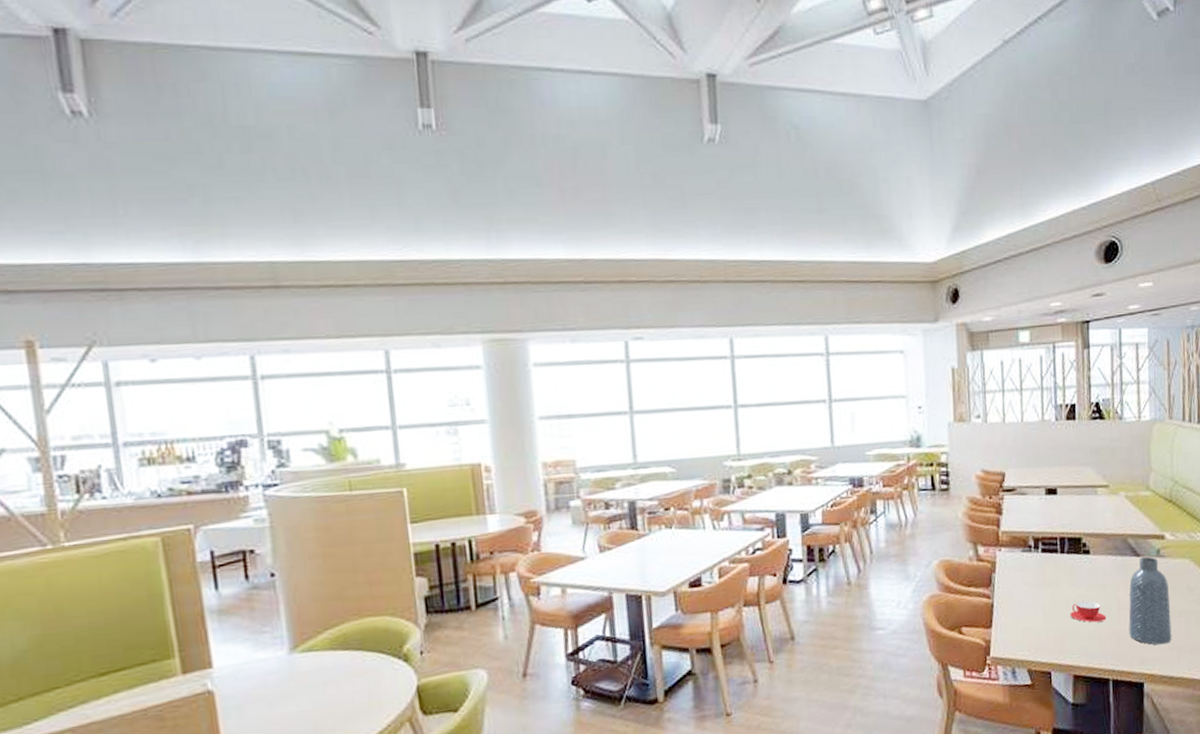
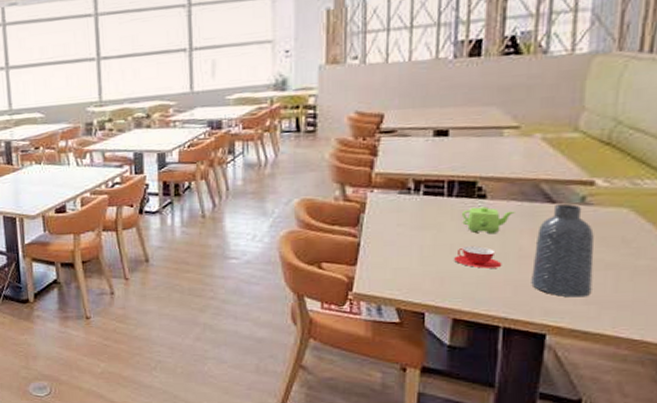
teapot: none [1072,561,1112,589] -> present [461,206,515,235]

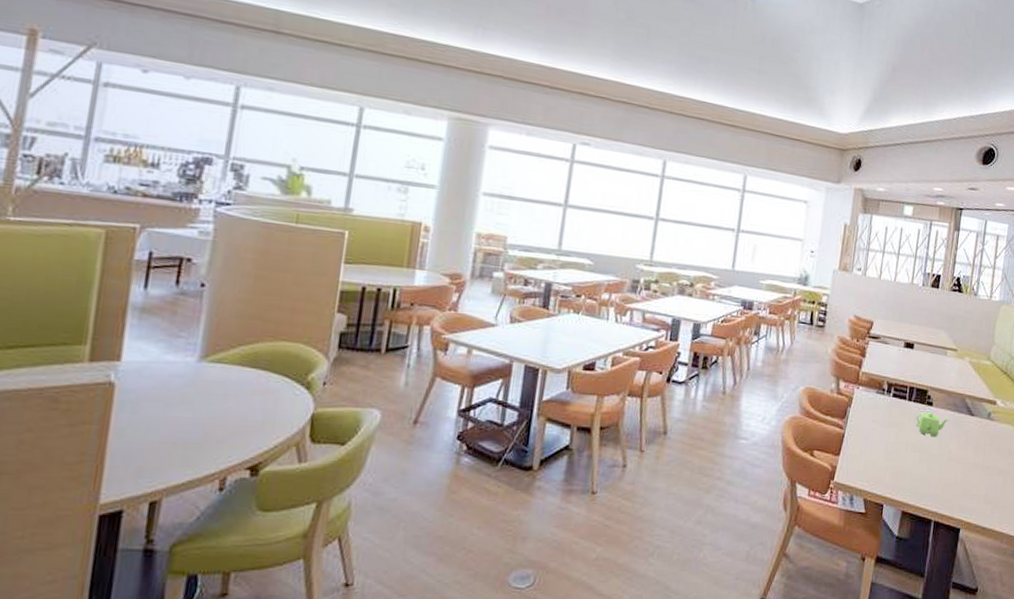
teacup: present [454,245,502,268] -> none [908,445,938,467]
vase: present [531,203,594,298] -> none [954,417,994,497]

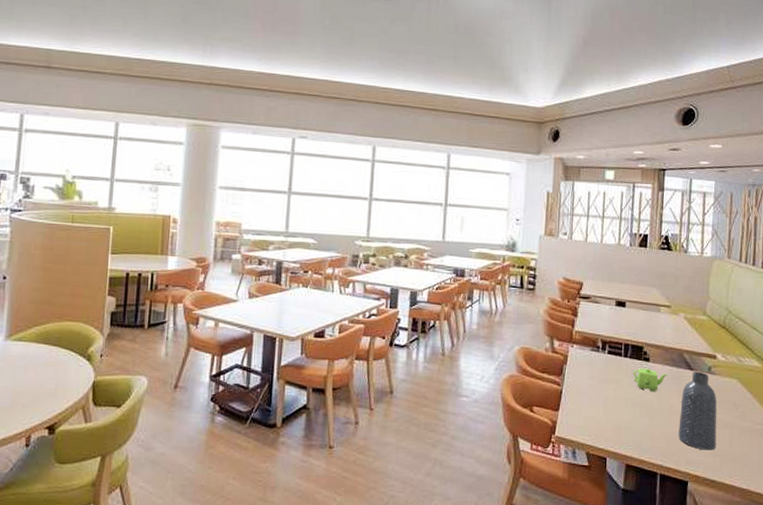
vase: none [954,417,994,497] -> present [678,371,717,451]

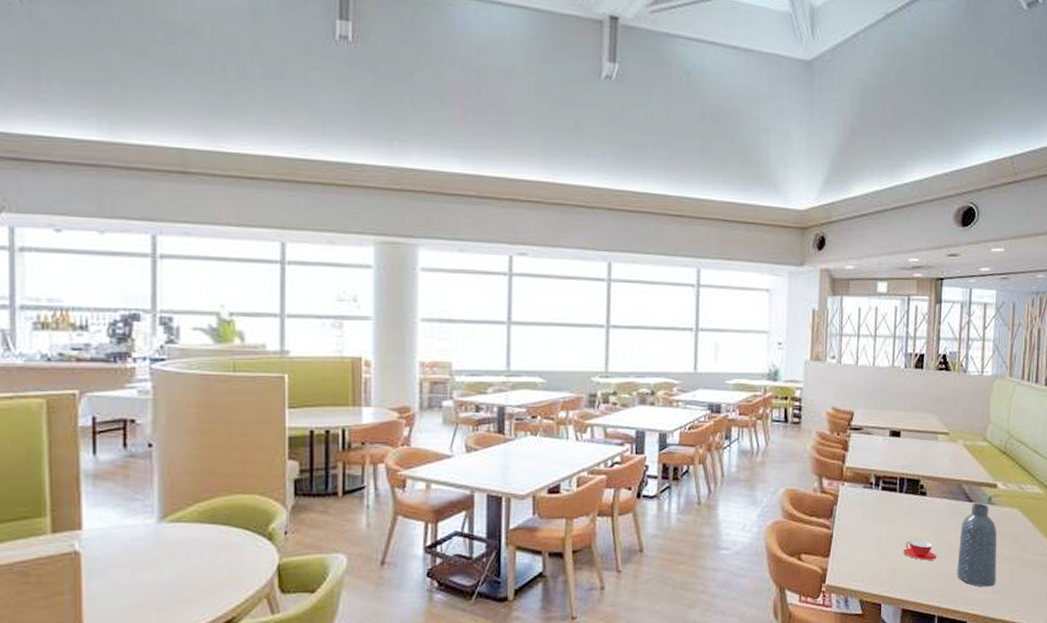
teacup: none [628,400,660,421] -> present [904,539,937,561]
teapot: present [633,368,668,392] -> none [908,503,946,529]

